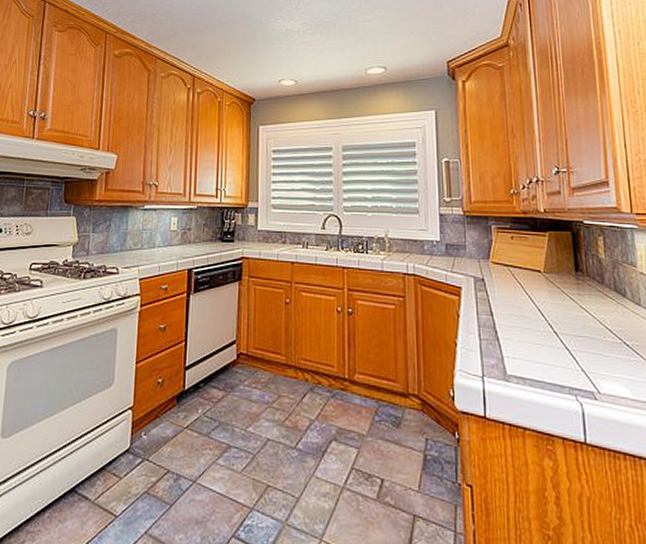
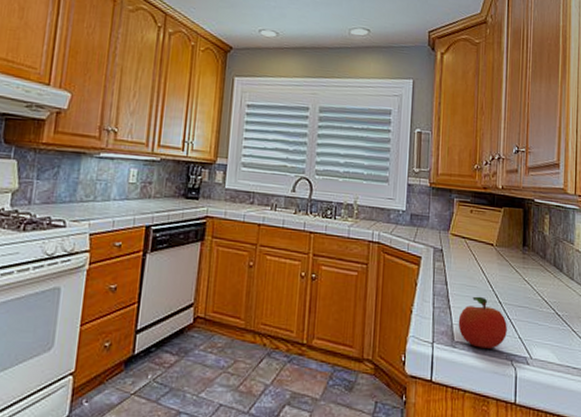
fruit: none [509,326,568,383] -> present [458,296,508,349]

